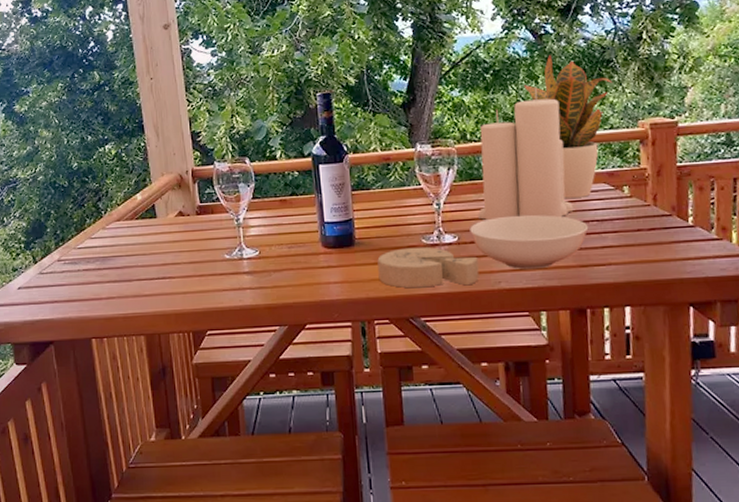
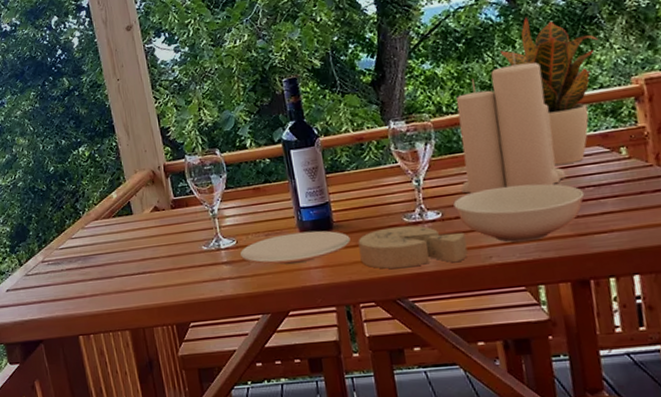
plate: none [262,246,370,278] -> present [240,230,351,265]

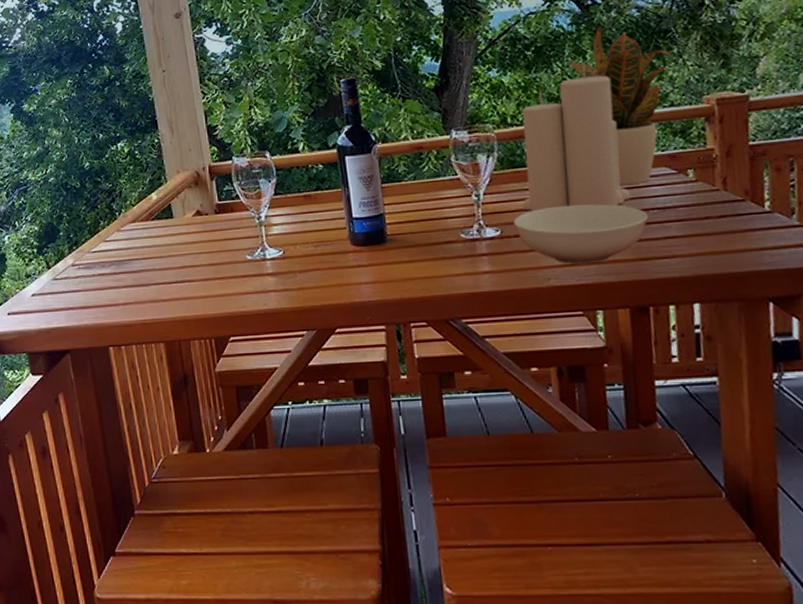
plate: present [240,230,351,265] -> none [287,243,404,278]
cheese: present [358,225,468,269] -> none [412,242,526,288]

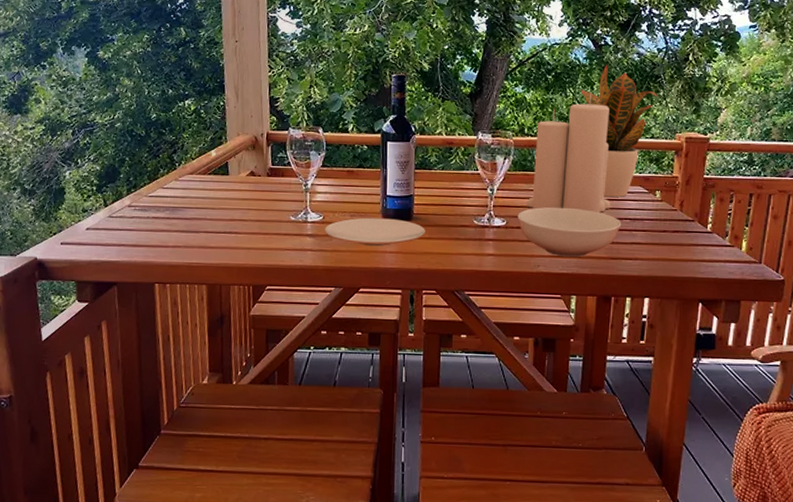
plate: none [287,243,404,278] -> present [325,217,425,246]

